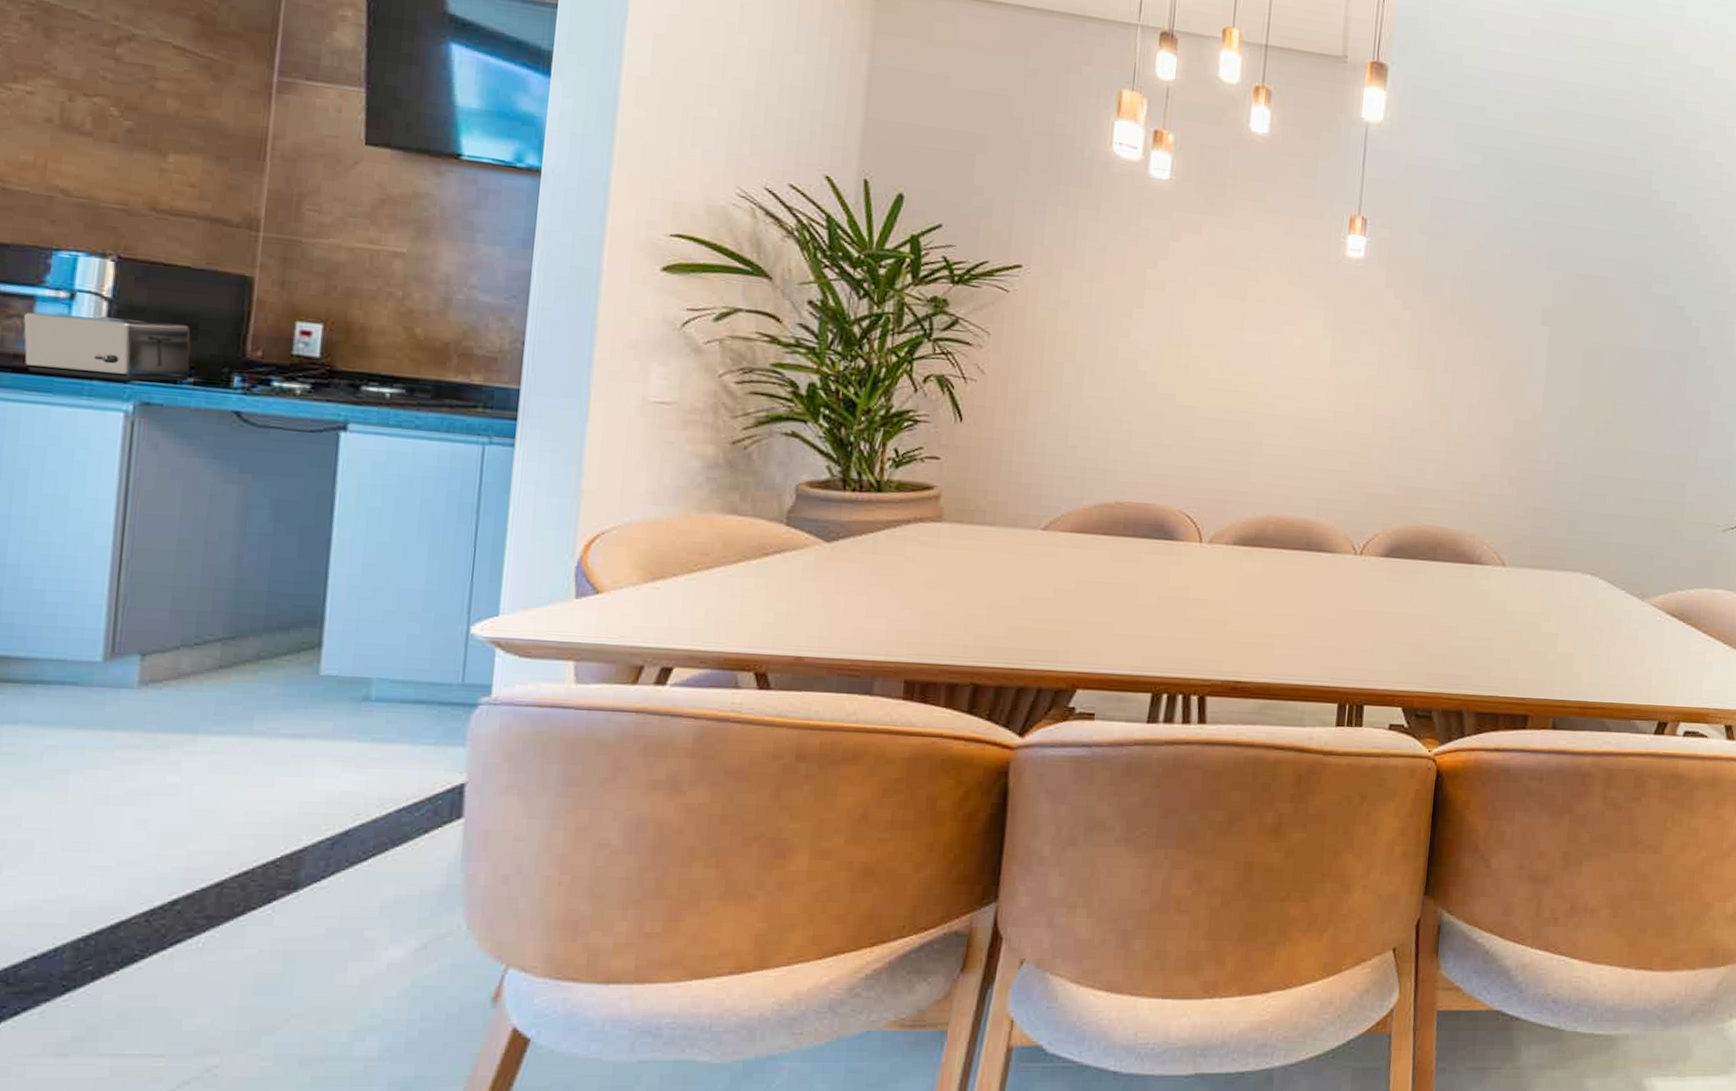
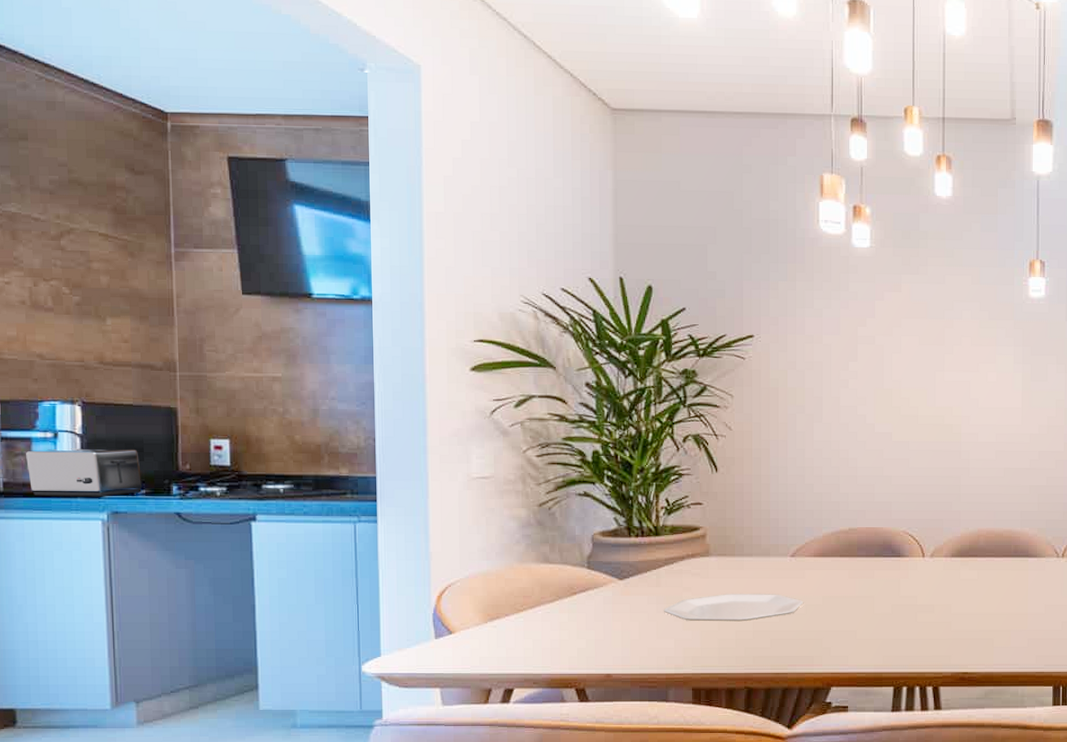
plate: none [878,568,1053,604] -> present [664,594,804,622]

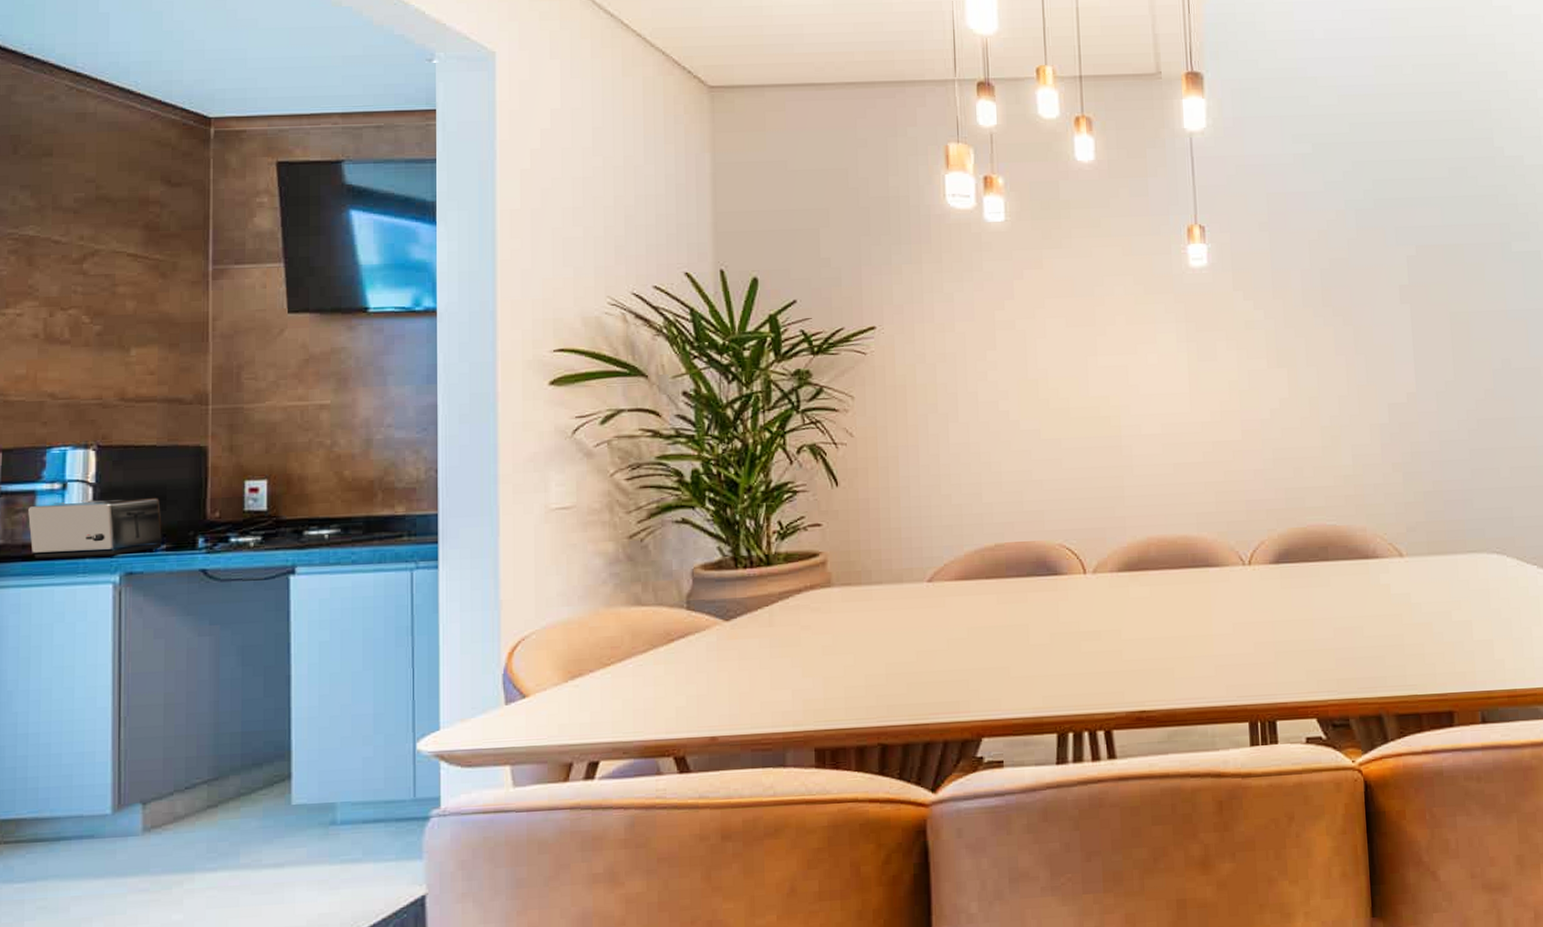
plate: present [664,594,804,622] -> none [779,627,945,666]

